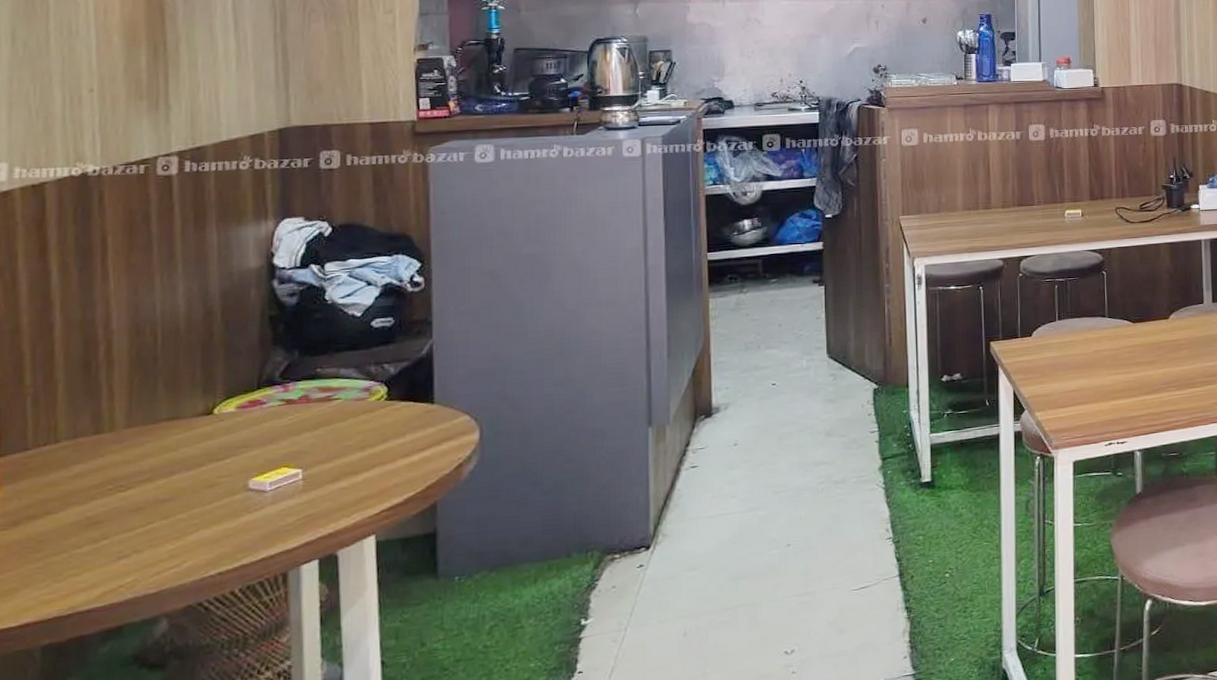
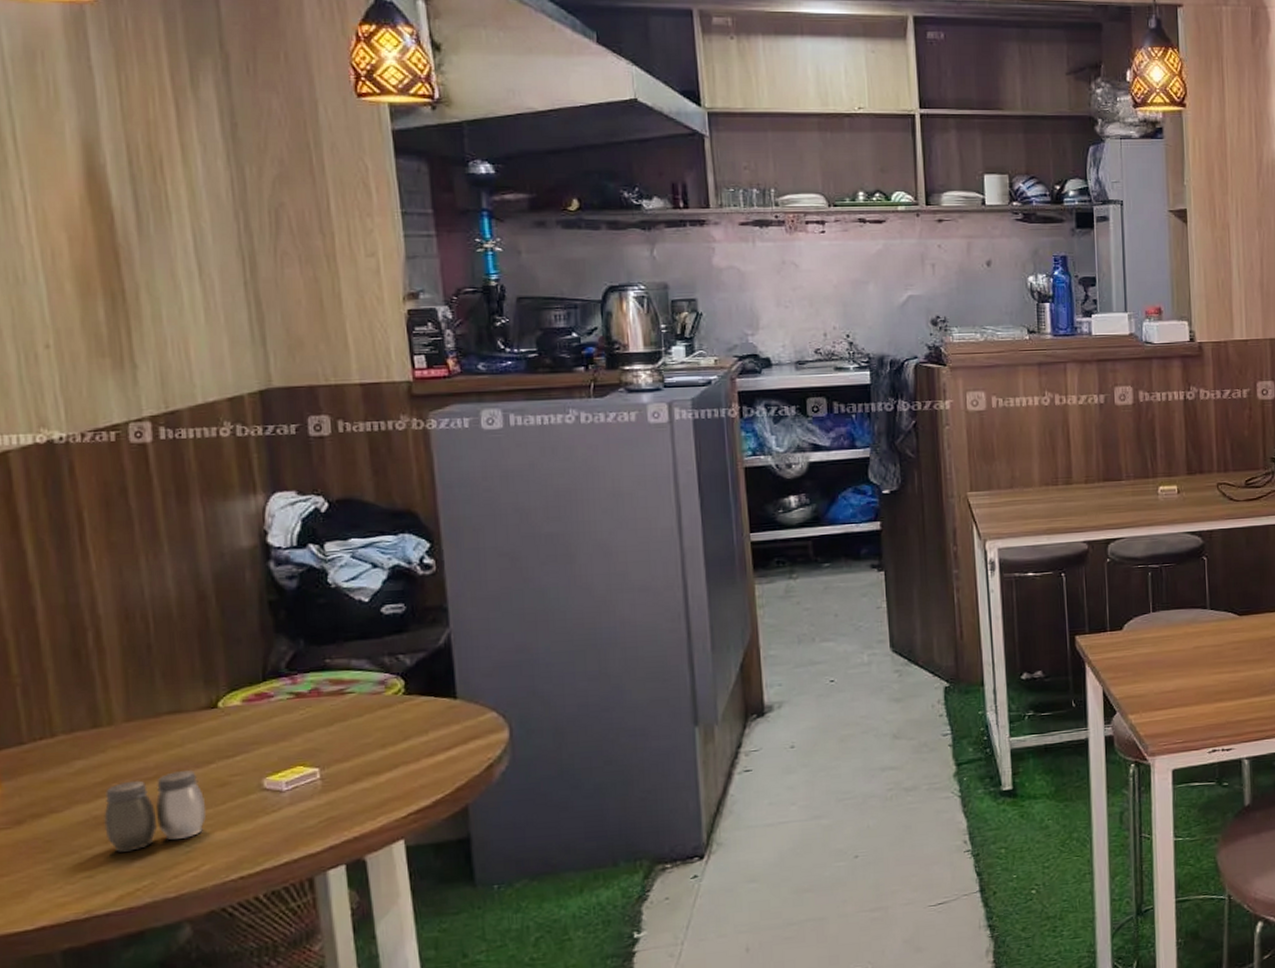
salt and pepper shaker: none [95,472,193,551] -> present [104,769,207,852]

